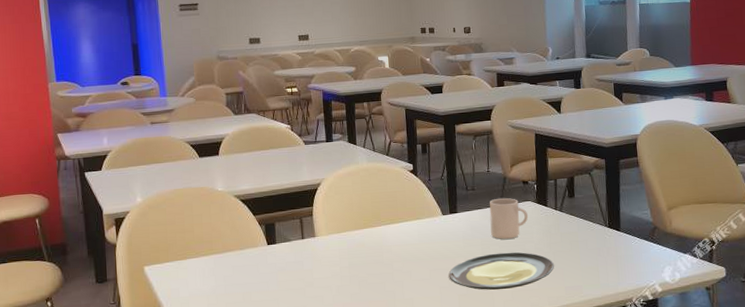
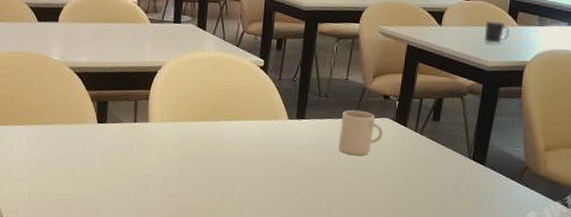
plate: present [448,252,555,290] -> none [284,168,404,208]
mug: none [598,102,618,124] -> present [484,20,509,44]

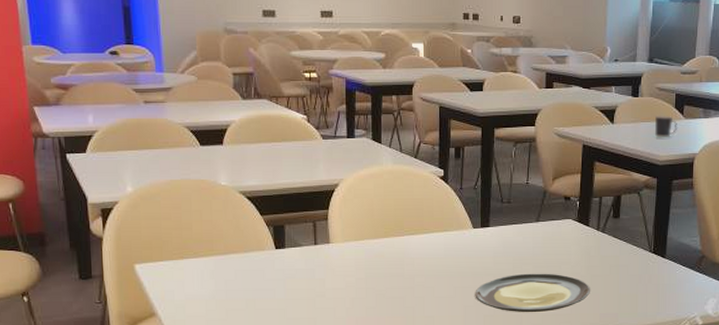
plate: none [284,168,404,208] -> present [475,273,591,313]
cup: present [338,109,383,156] -> none [525,213,566,259]

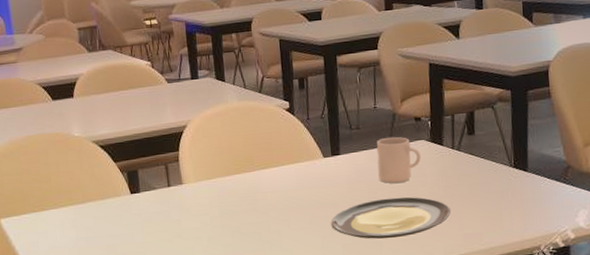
cup: none [525,213,566,259] -> present [376,136,421,183]
mug: present [655,115,677,138] -> none [503,24,528,49]

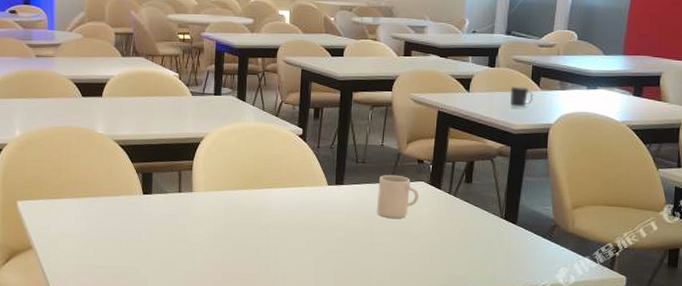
plate: present [331,196,452,239] -> none [326,231,441,270]
mug: none [503,24,528,49] -> present [510,85,533,108]

